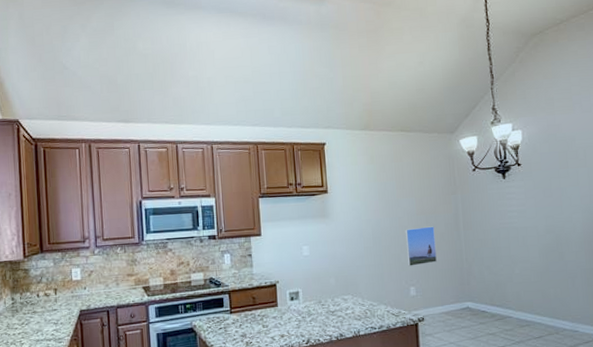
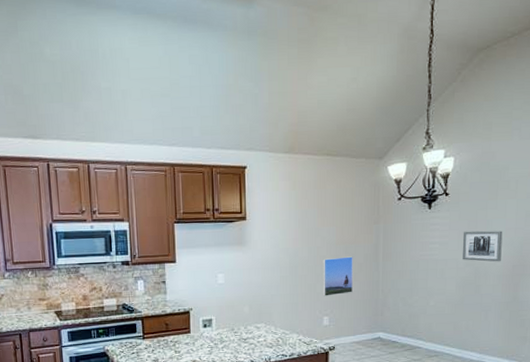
wall art: none [539,198,580,229] -> present [462,230,503,262]

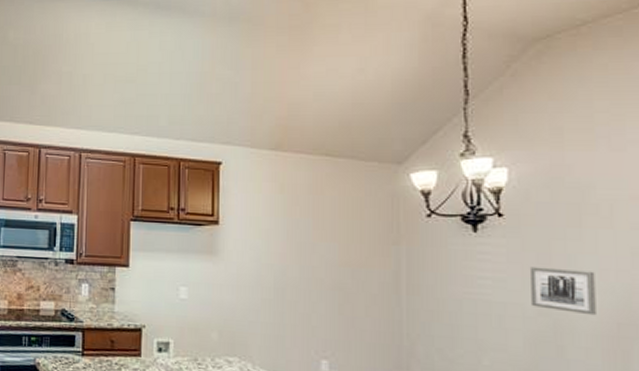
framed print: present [323,256,353,296] -> none [320,282,363,333]

